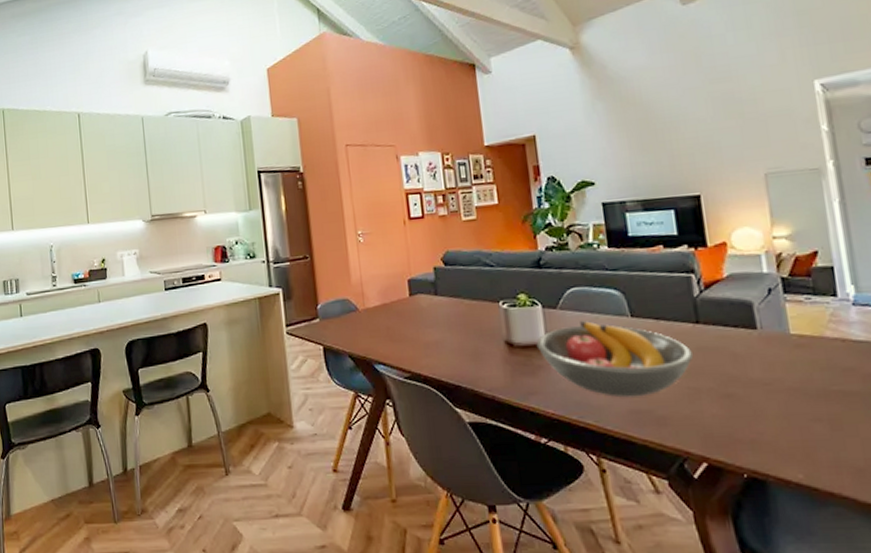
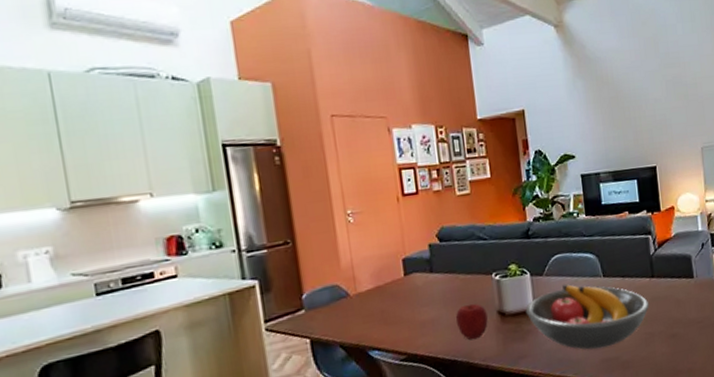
apple: none [460,330,495,368] -> present [455,303,488,340]

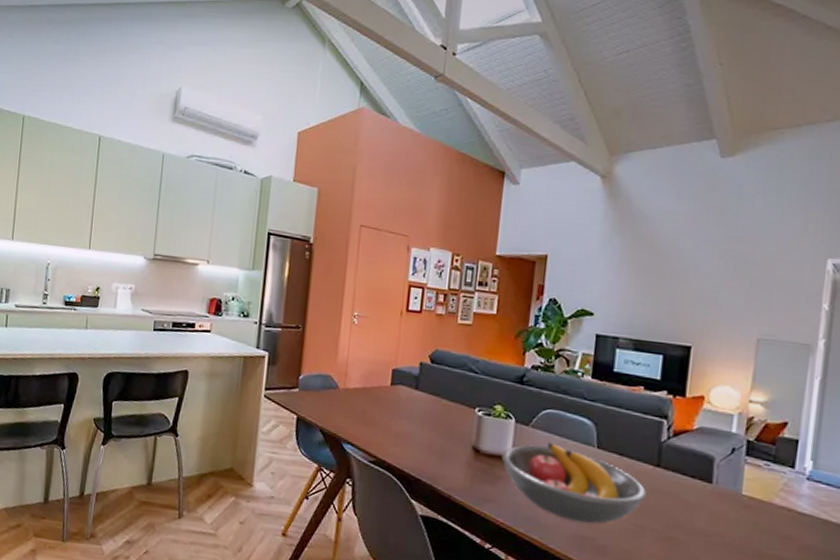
apple: present [455,303,488,340] -> none [428,429,462,467]

